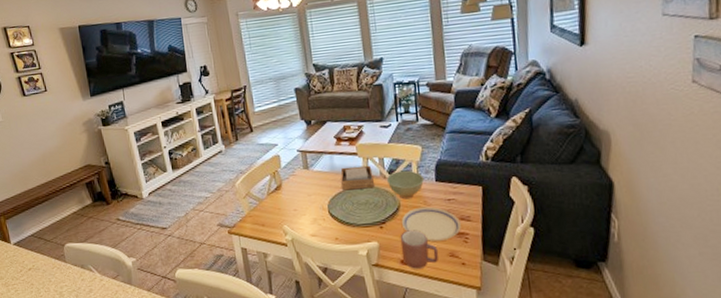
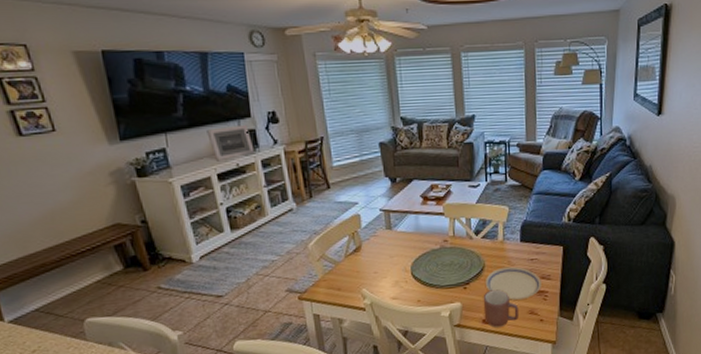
picture frame: none [153,78,191,111] -> present [206,124,255,162]
napkin holder: present [340,165,374,191] -> none [425,225,460,252]
bowl: present [386,170,425,200] -> none [472,231,510,260]

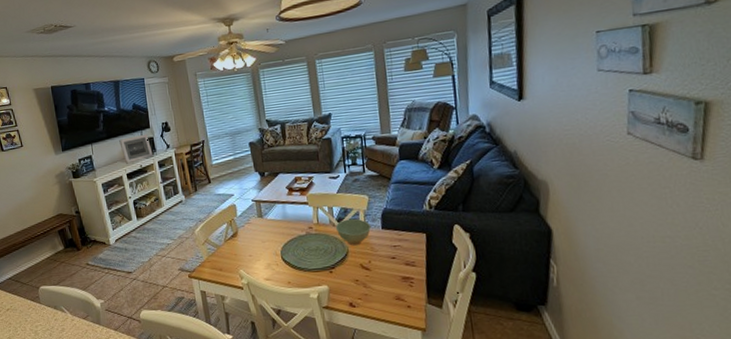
bowl: none [472,231,510,260] -> present [335,218,372,246]
mug: present [483,289,520,328] -> none [348,274,386,312]
plate: present [485,266,541,300] -> none [349,252,406,285]

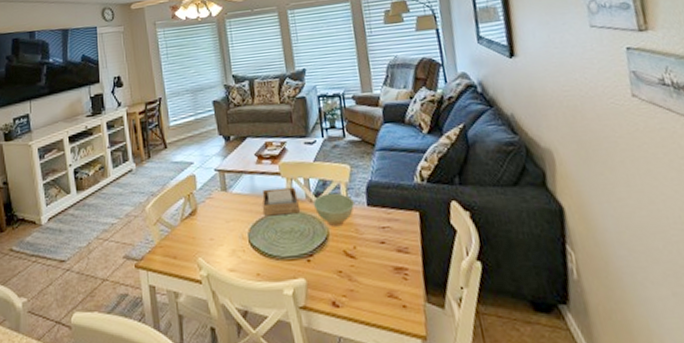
picture frame: present [119,134,153,164] -> none [63,89,102,125]
napkin holder: none [292,213,324,238] -> present [262,186,300,217]

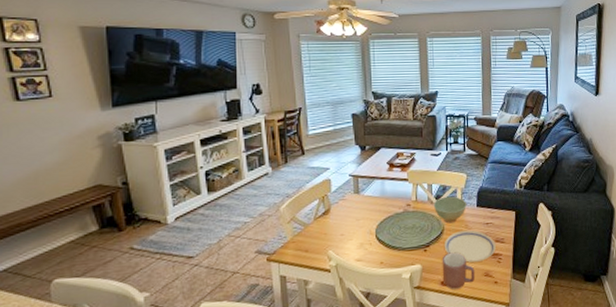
napkin holder: present [262,186,300,217] -> none [390,191,422,215]
mug: none [330,263,376,314] -> present [442,252,476,290]
plate: none [331,235,399,278] -> present [444,230,496,263]

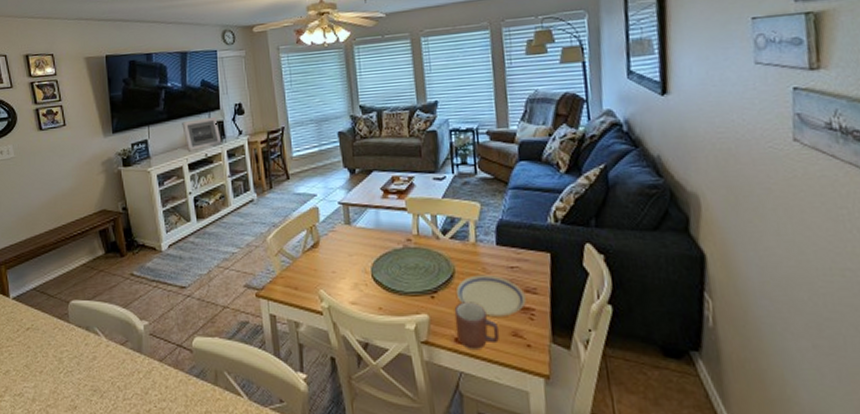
picture frame: none [195,95,238,128] -> present [182,116,222,152]
bowl: present [433,196,468,224] -> none [439,230,484,265]

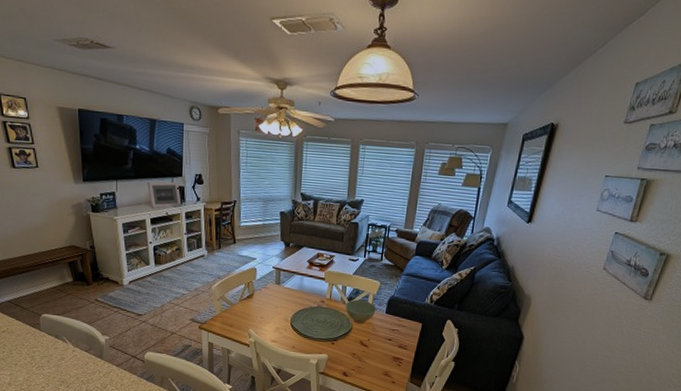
bowl: none [439,230,484,265] -> present [345,299,377,324]
mug: present [454,302,500,351] -> none [345,349,376,382]
plate: present [455,274,526,316] -> none [350,332,399,362]

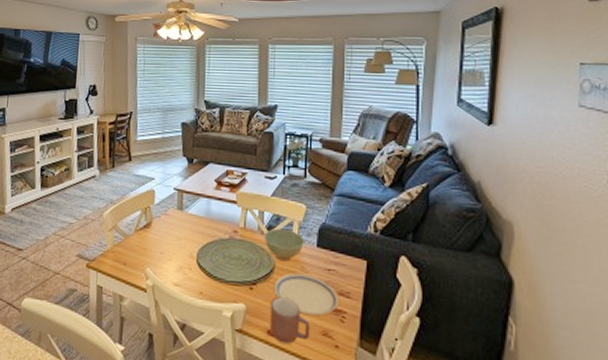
picture frame: present [147,181,182,209] -> none [39,94,74,124]
mug: none [345,349,376,382] -> present [269,297,311,345]
plate: none [350,332,399,362] -> present [273,272,339,316]

